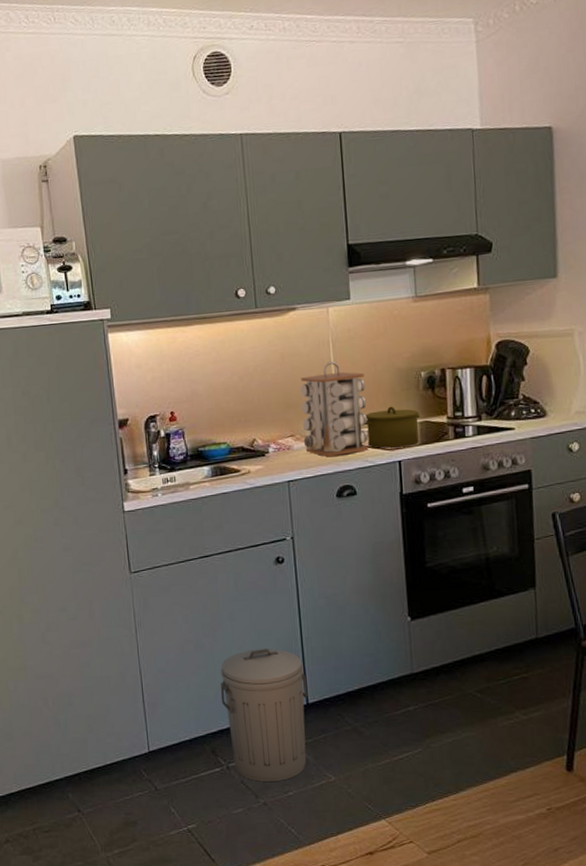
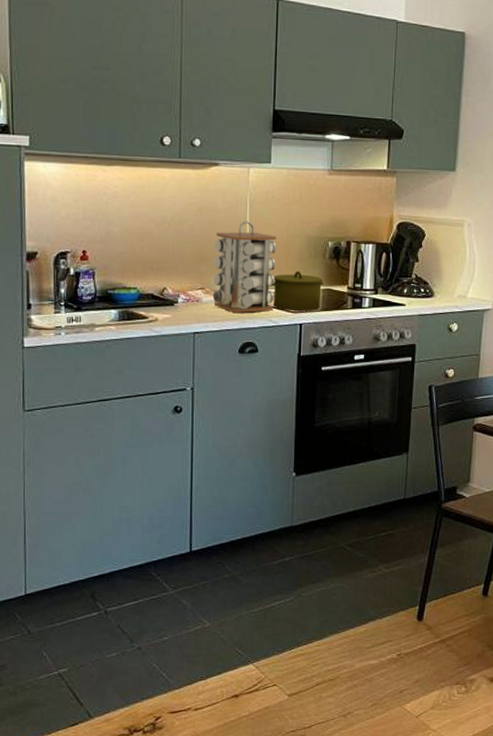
trash can: present [221,648,308,783] -> none [105,496,192,627]

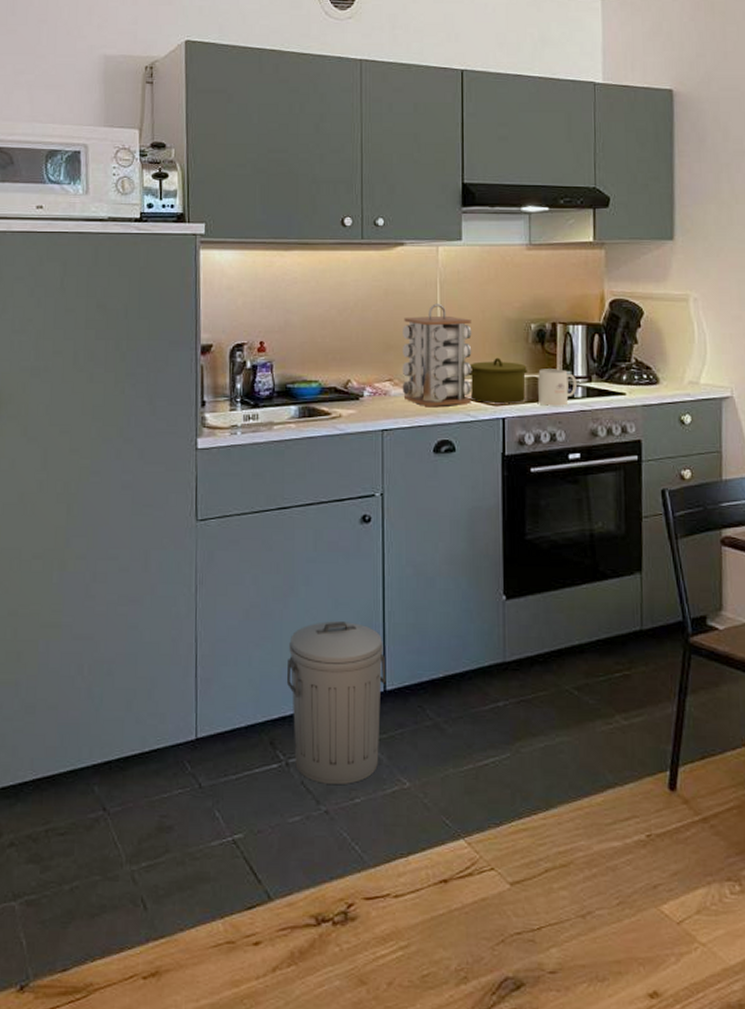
trash can: none [105,496,192,627] -> present [286,621,386,786]
mug: none [331,281,365,314] -> present [537,369,577,406]

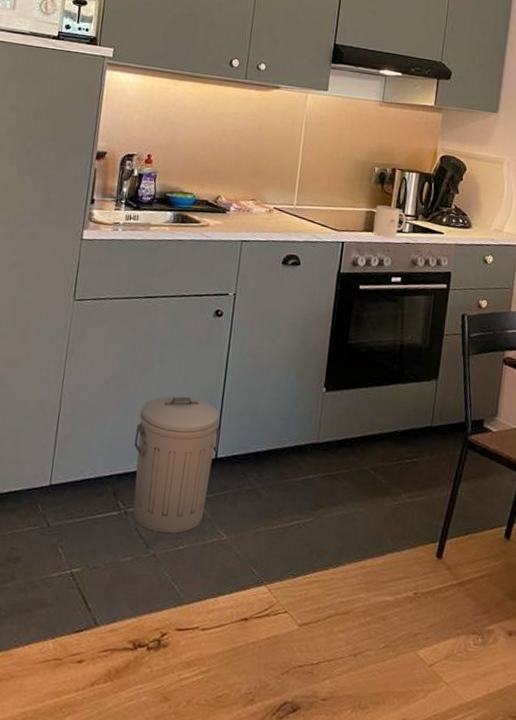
spice rack: present [402,303,472,406] -> none [262,140,327,228]
cooking pot: present [469,357,528,403] -> none [319,191,368,231]

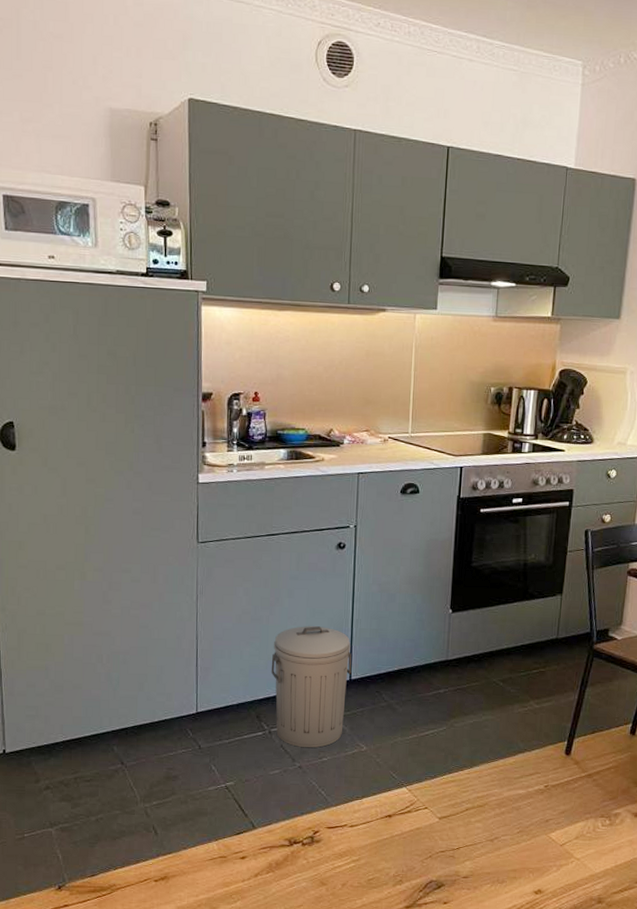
mug: present [373,205,406,238] -> none [491,426,525,459]

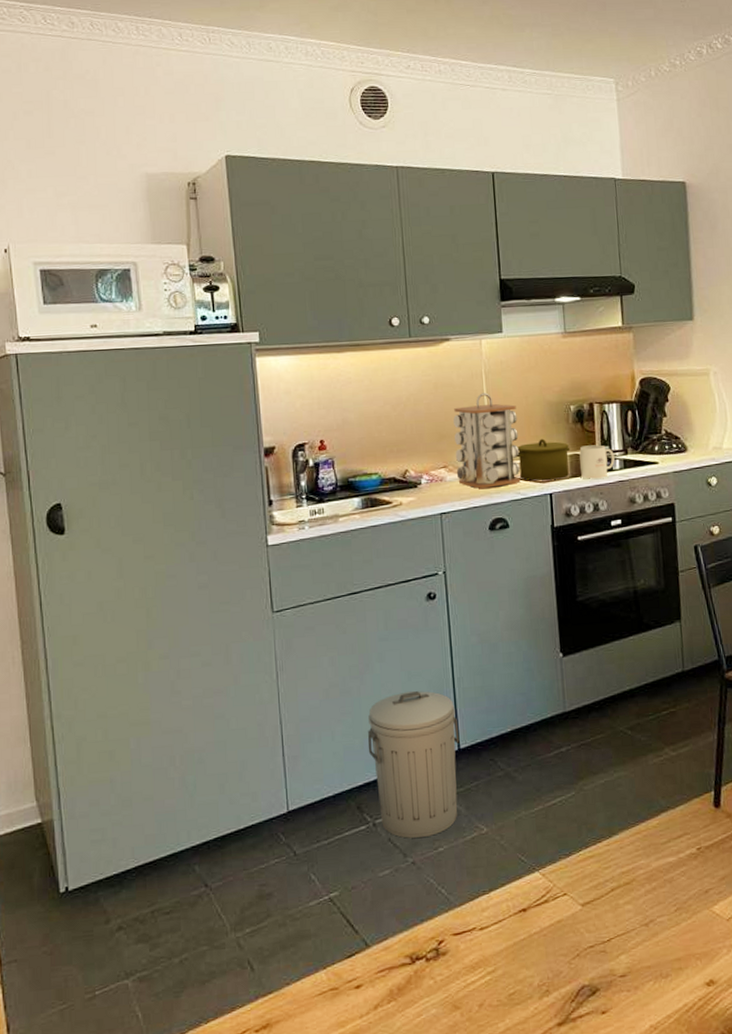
spice rack: none [377,365,440,455] -> present [453,392,521,489]
cooking pot: none [435,415,485,454] -> present [517,438,571,481]
mug: none [491,426,525,459] -> present [579,445,615,479]

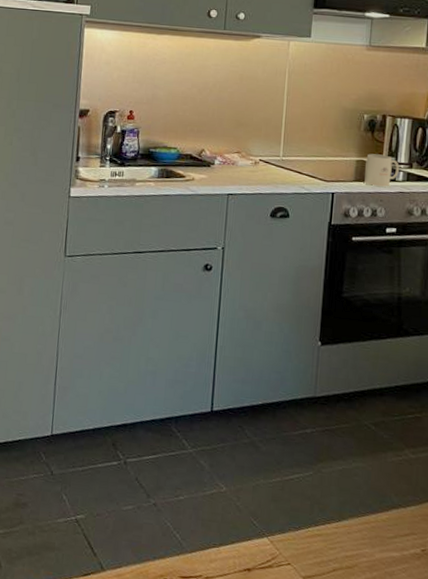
trash can: present [368,691,460,839] -> none [130,349,214,484]
spice rack: present [453,392,521,489] -> none [248,90,313,179]
cooking pot: present [517,438,571,481] -> none [307,141,358,181]

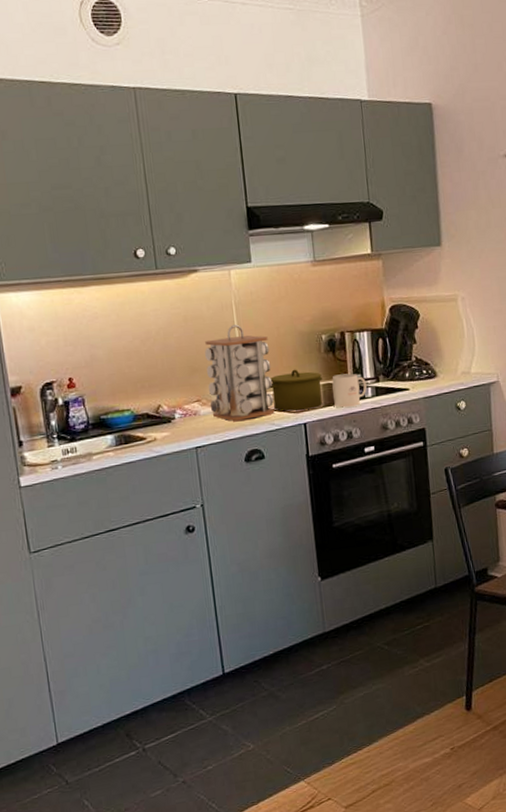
spice rack: none [248,90,313,179] -> present [205,324,275,421]
cooking pot: none [307,141,358,181] -> present [270,369,323,411]

